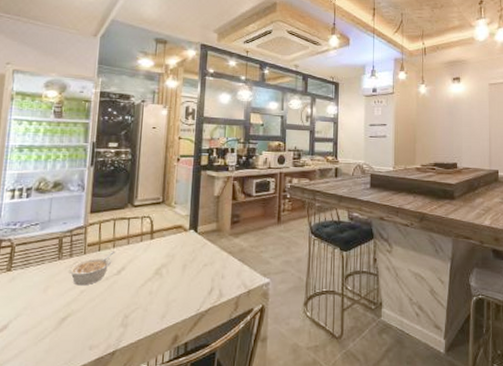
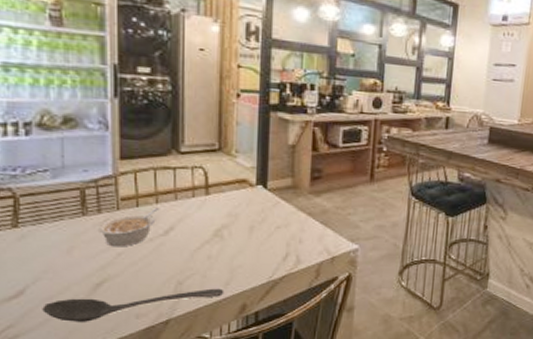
stirrer: none [18,321,161,353] -> present [42,288,224,322]

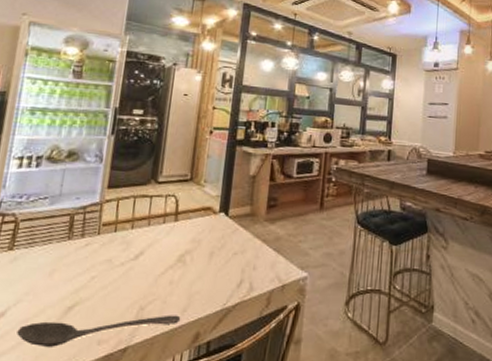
legume: present [97,208,160,247] -> none [78,234,134,271]

